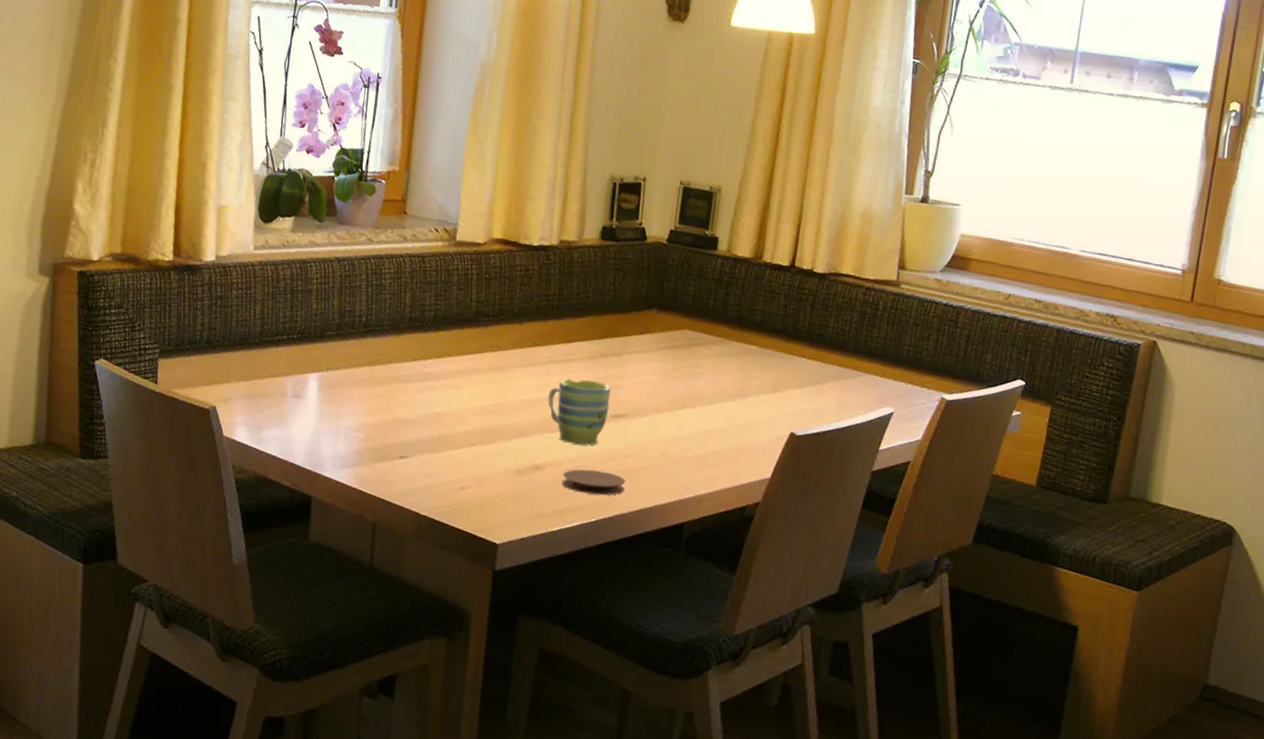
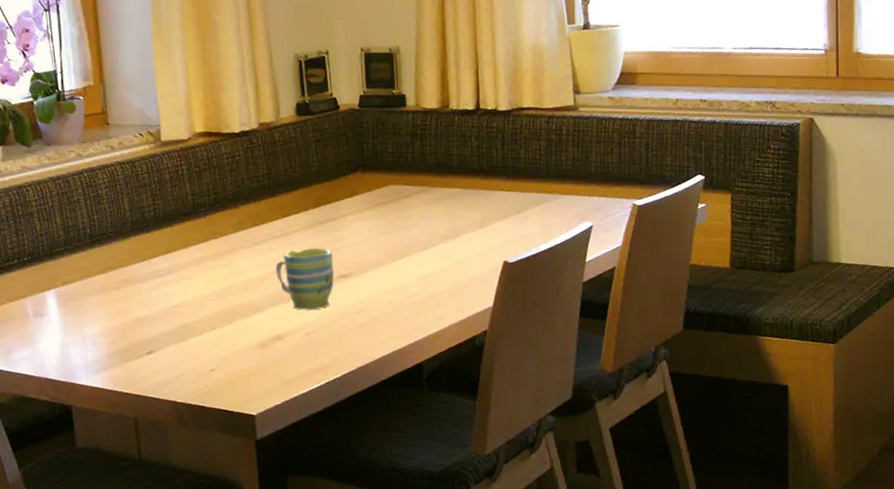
coaster: present [561,469,625,496] -> none [302,329,362,353]

